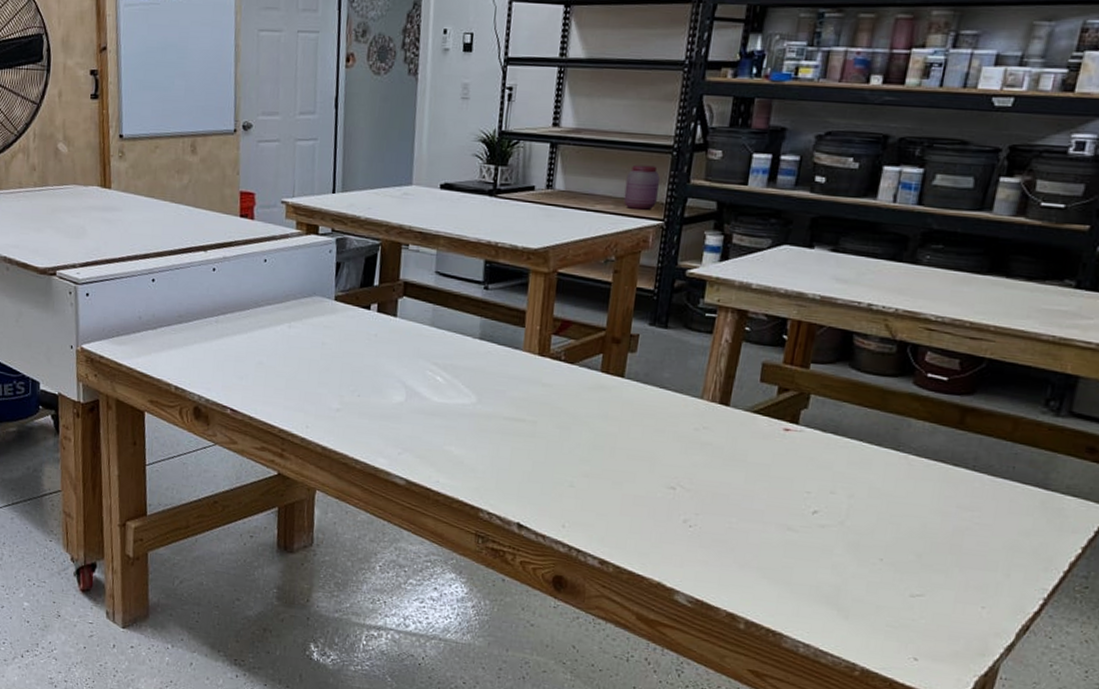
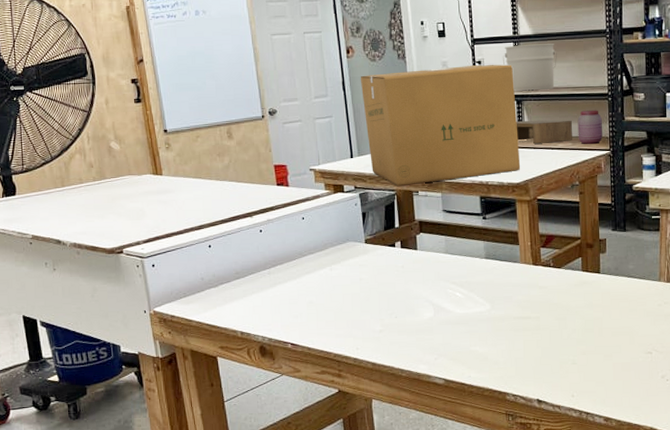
box: none [355,91,553,236] -> present [360,64,521,187]
bucket: none [541,70,614,133] -> present [502,44,557,91]
storage box: none [544,169,619,203] -> present [516,119,572,144]

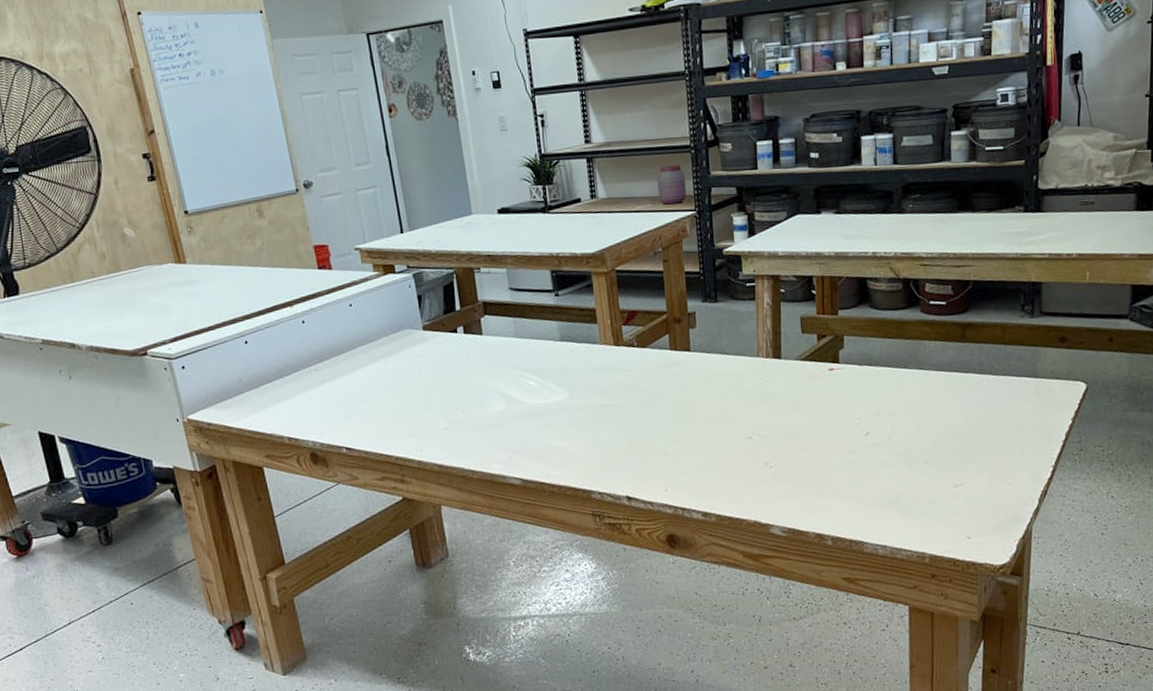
box: present [360,64,521,187] -> none [406,116,595,264]
bucket: present [502,44,557,91] -> none [567,90,630,148]
storage box: present [516,119,572,144] -> none [587,178,652,207]

